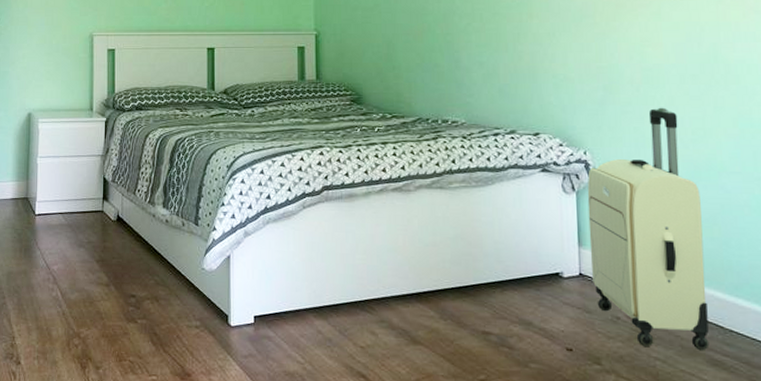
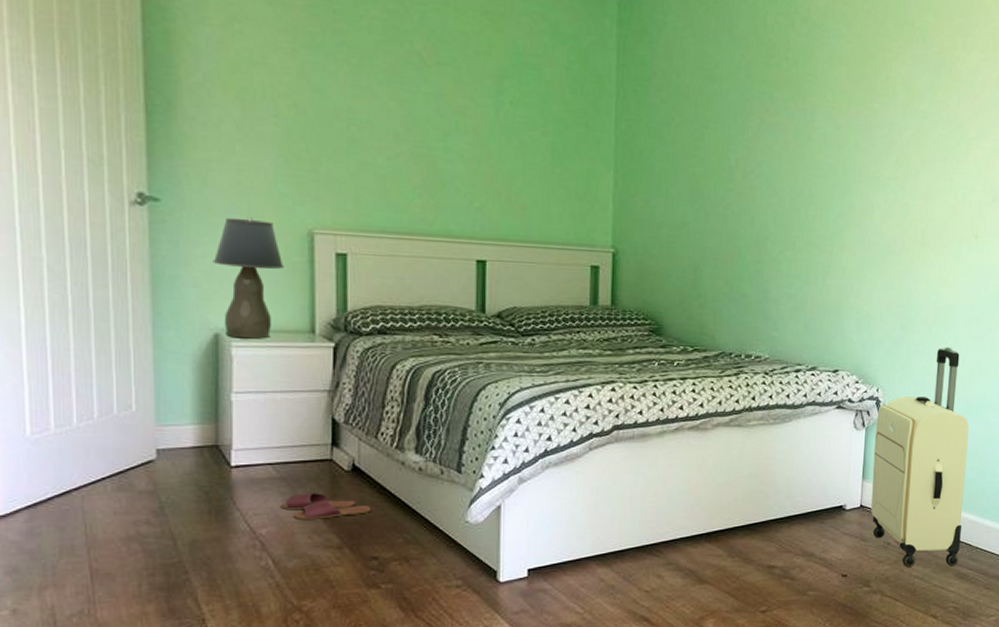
table lamp: none [29,27,73,116] -> present [212,217,284,339]
slippers: none [67,238,131,260] -> present [280,493,372,519]

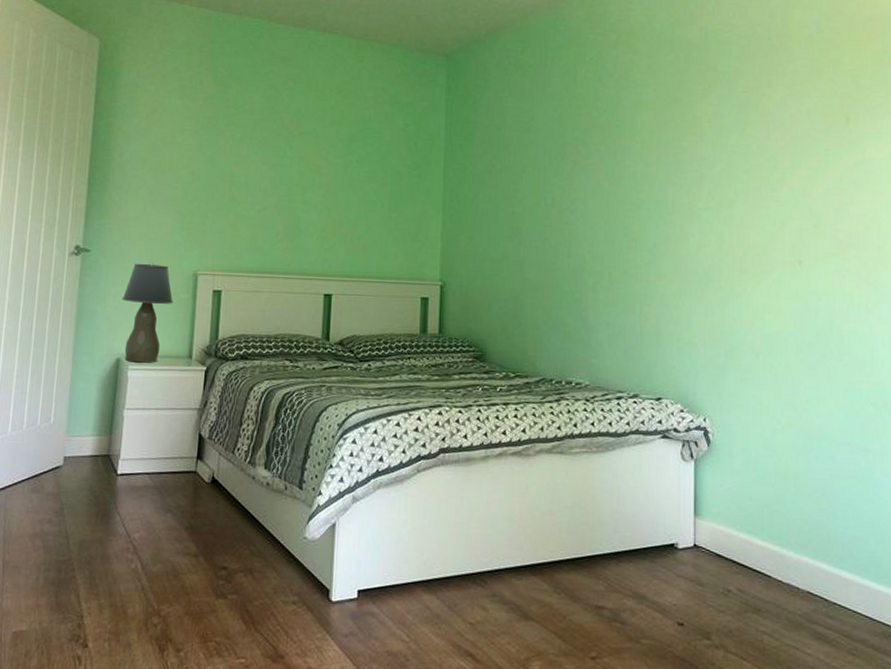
slippers: present [280,493,372,519] -> none [152,501,225,527]
suitcase: present [871,347,969,567] -> none [705,375,814,623]

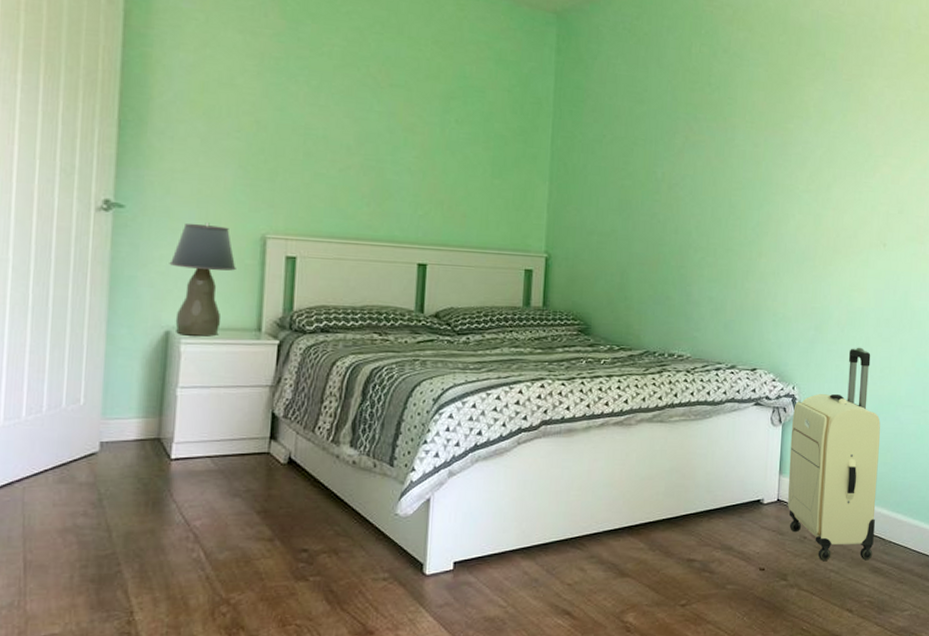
suitcase: none [705,375,814,623] -> present [788,347,880,560]

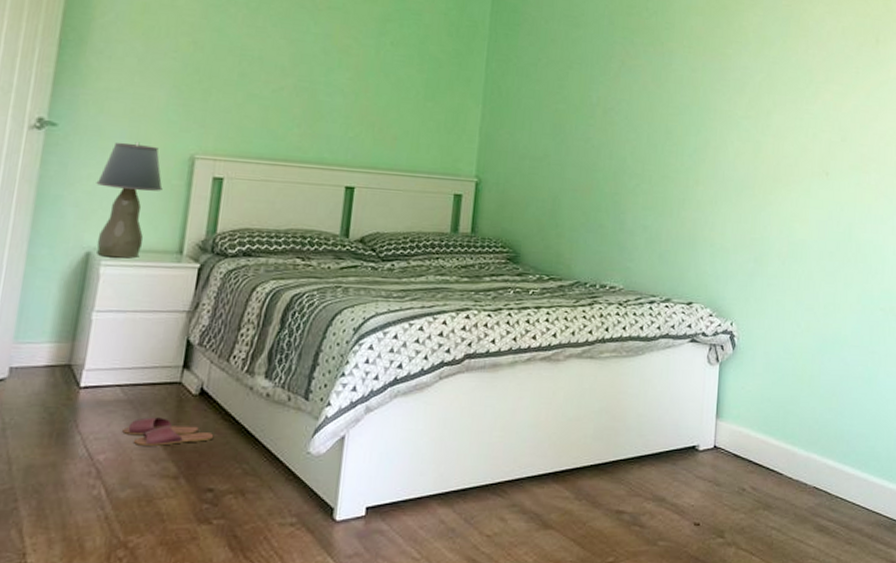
slippers: none [216,485,305,511] -> present [122,417,214,446]
suitcase: present [788,347,880,560] -> none [725,281,825,516]

